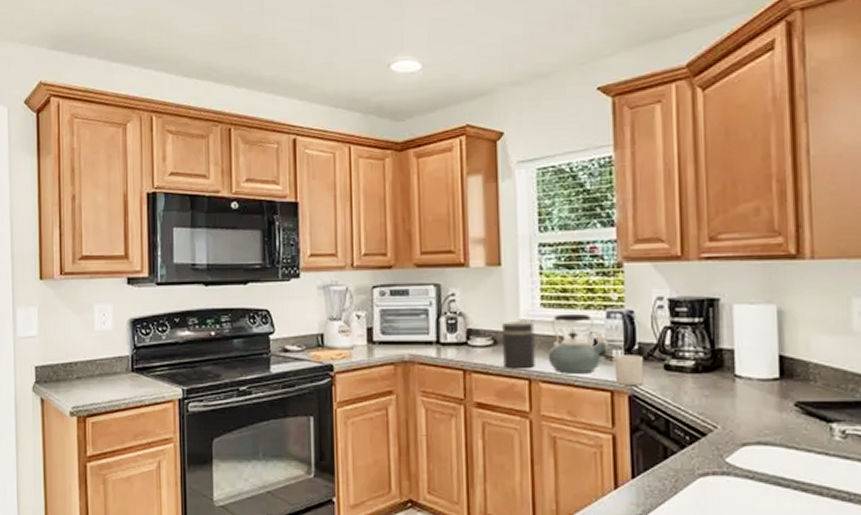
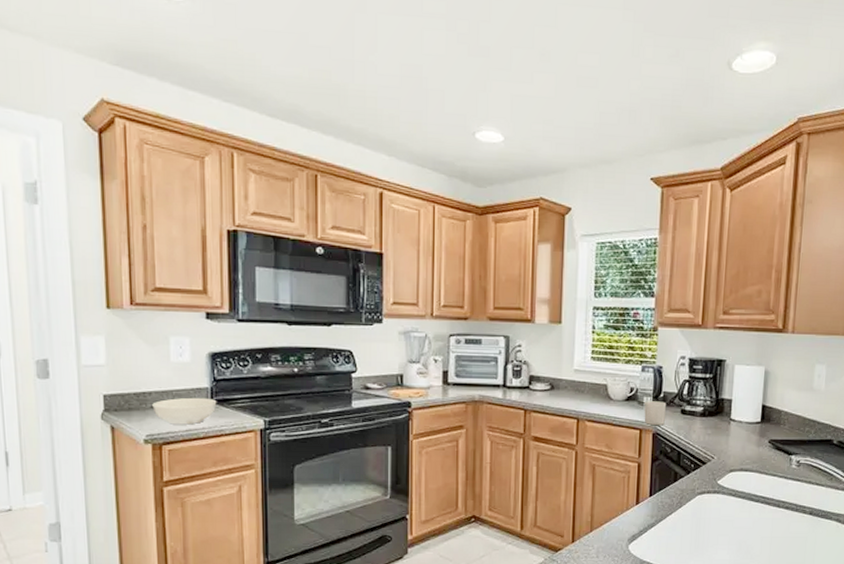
bowl: none [78,366,137,396] -> present [152,397,217,425]
cylinder: present [502,320,536,368] -> none [557,370,585,409]
kettle: present [548,313,609,374] -> none [593,366,642,415]

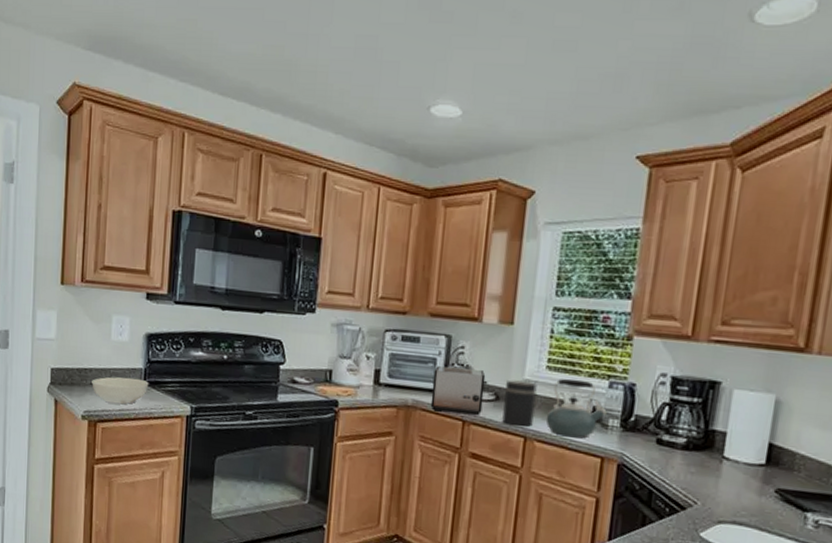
toaster: none [495,364,544,404] -> present [430,366,488,415]
cylinder: none [557,370,585,409] -> present [501,379,537,427]
kettle: none [593,366,642,415] -> present [545,378,607,439]
mug: present [644,401,667,426] -> none [607,424,639,456]

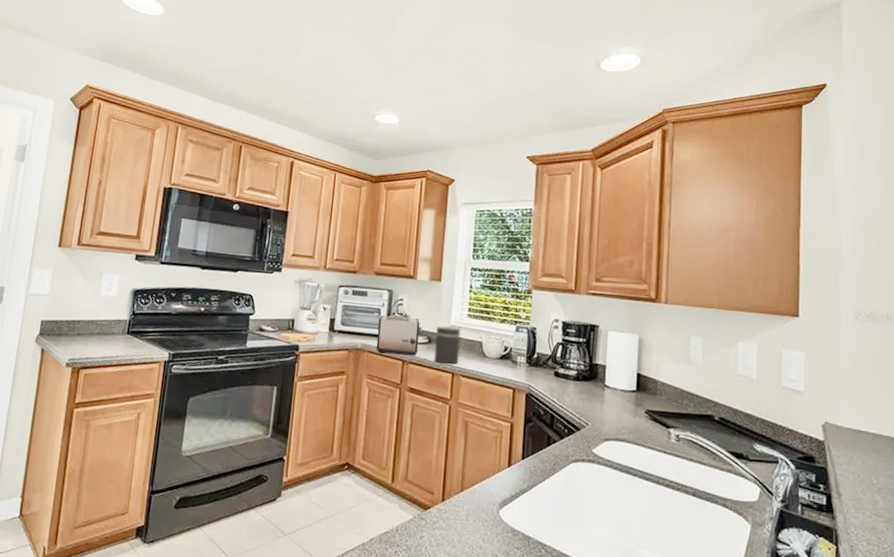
bowl: present [92,376,149,405] -> none [78,327,132,353]
kettle: present [545,378,607,439] -> none [468,324,516,373]

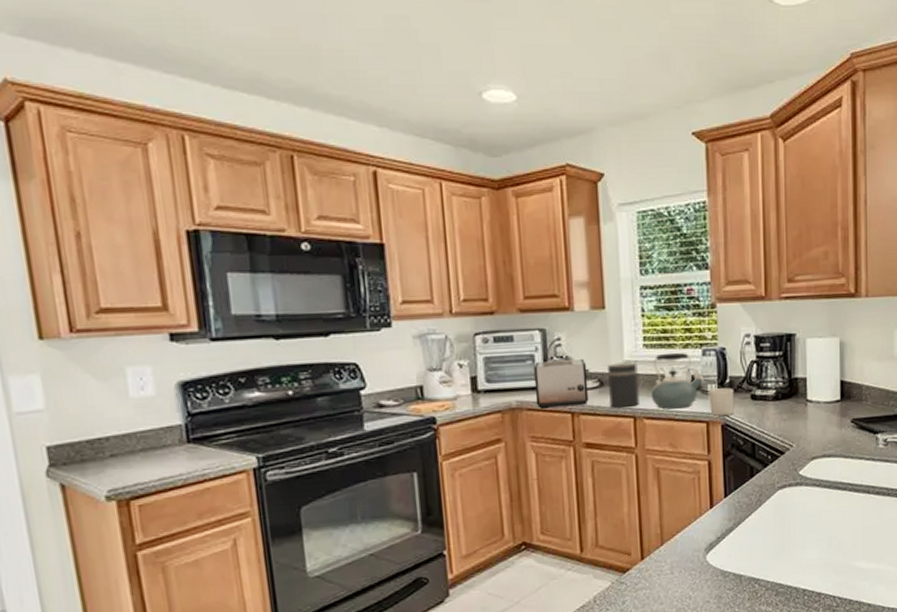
kettle: none [468,324,516,373] -> present [650,352,705,409]
mug: none [517,361,540,387] -> present [709,387,735,417]

